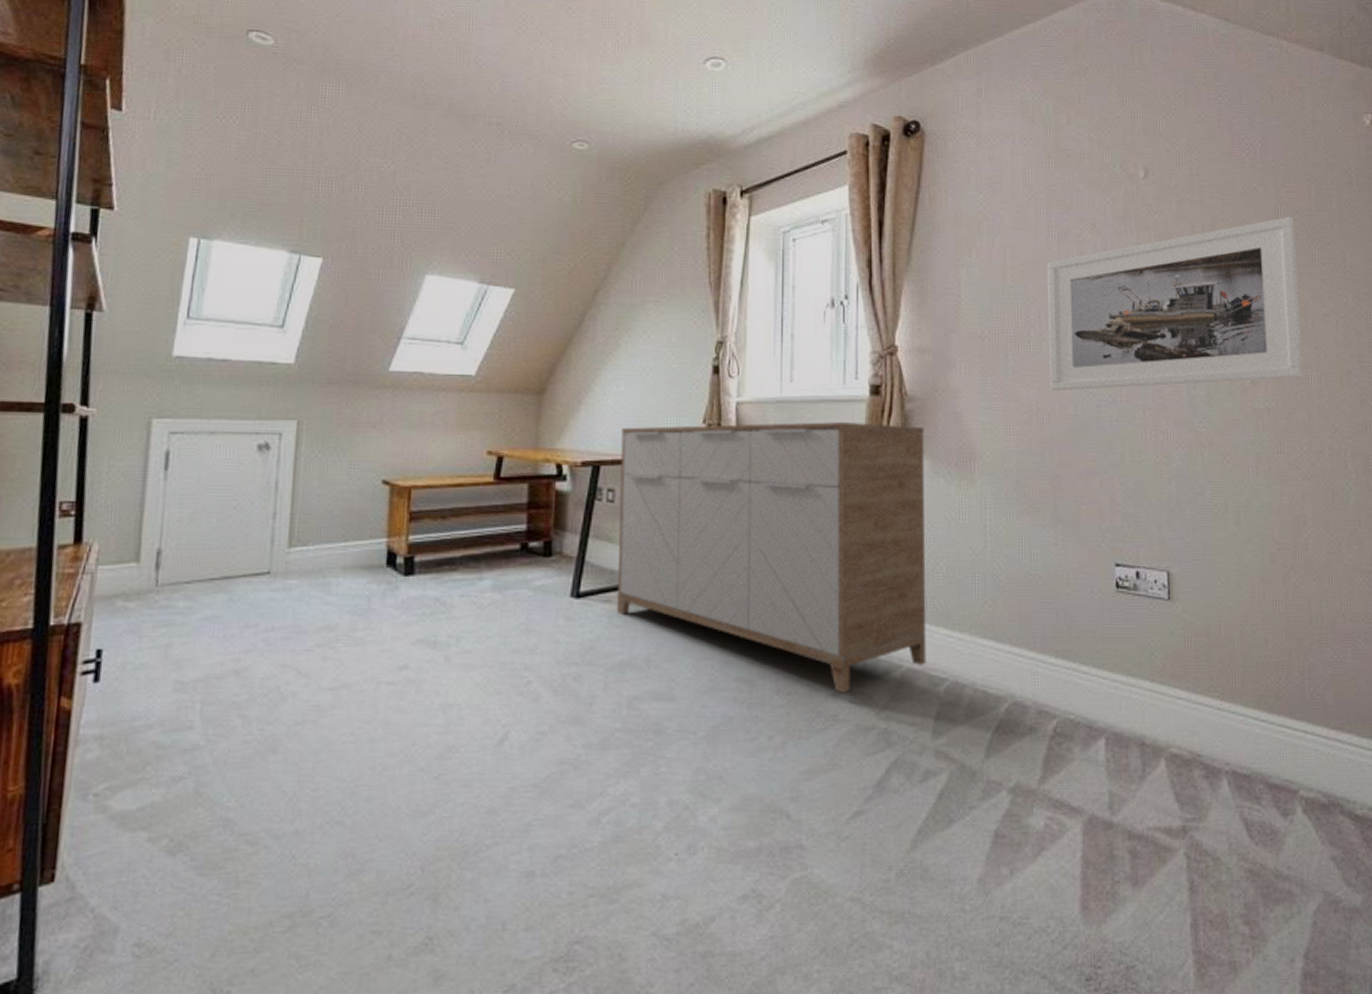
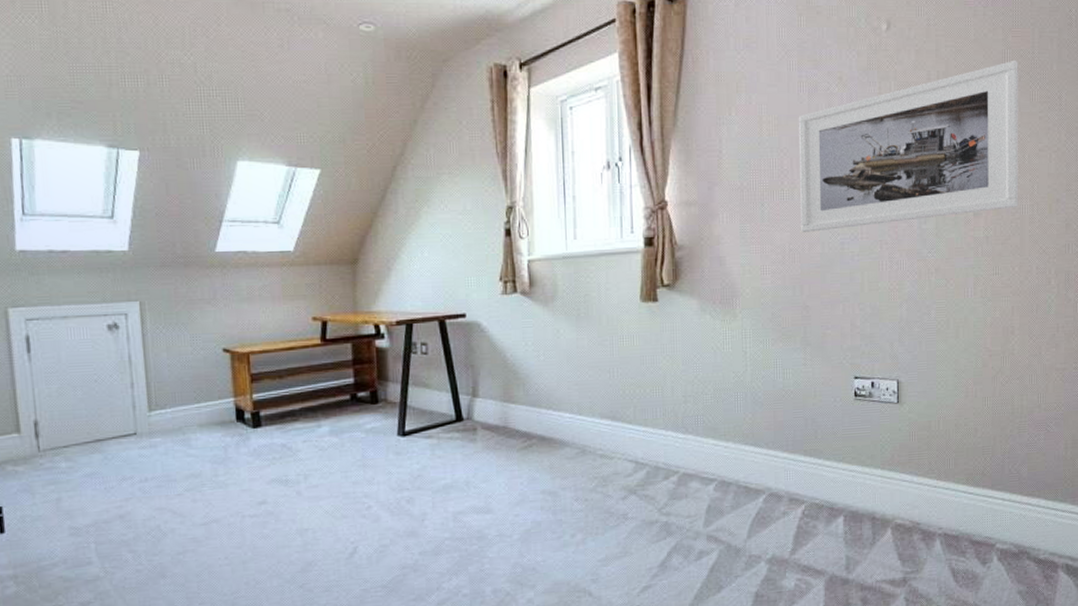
sideboard: present [617,422,926,693] -> none [429,271,698,497]

